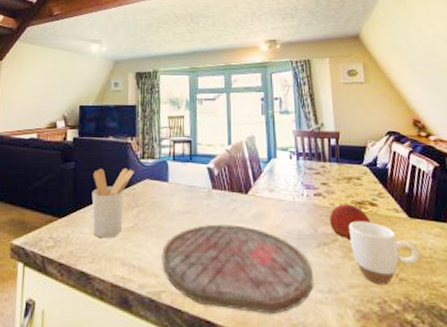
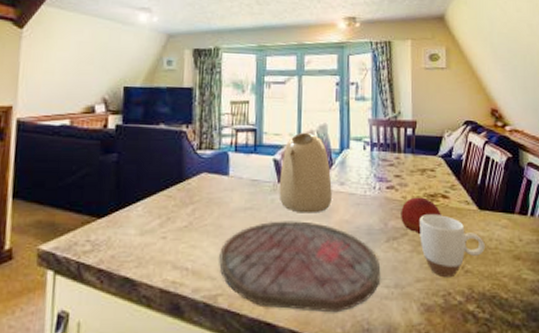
utensil holder: present [91,167,134,239] -> none [138,160,189,240]
kettle: none [213,143,262,218] -> present [279,132,332,214]

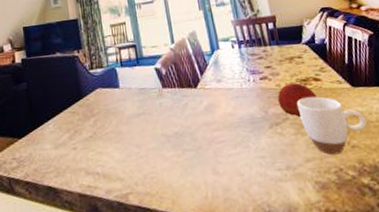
cutting board: present [219,221,381,313] -> none [123,119,272,200]
kettle: present [279,132,332,214] -> none [162,41,213,112]

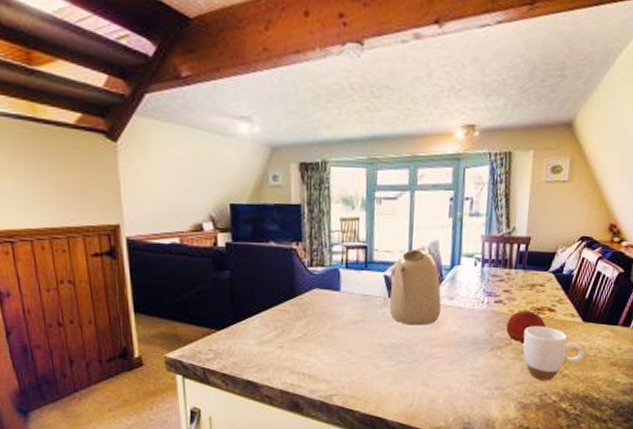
kettle: none [162,41,213,112] -> present [389,249,441,326]

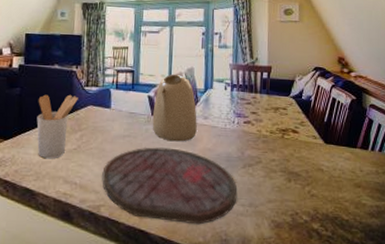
utensil holder: none [253,276,301,349] -> present [36,94,78,159]
cutting board: none [333,332,484,410] -> present [102,147,238,225]
fruit: present [506,310,546,343] -> none [256,131,291,162]
mug: present [523,326,585,381] -> none [272,146,329,200]

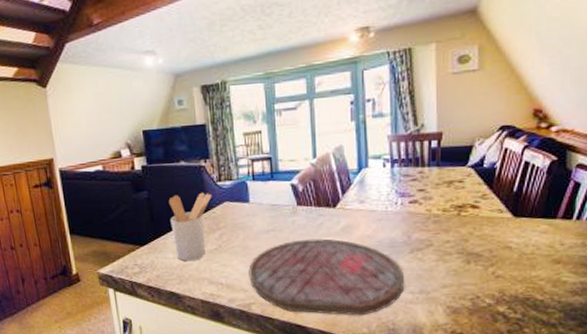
kettle: present [152,74,197,142] -> none [298,155,352,232]

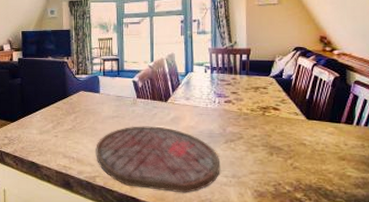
utensil holder: present [168,192,212,262] -> none [36,82,71,138]

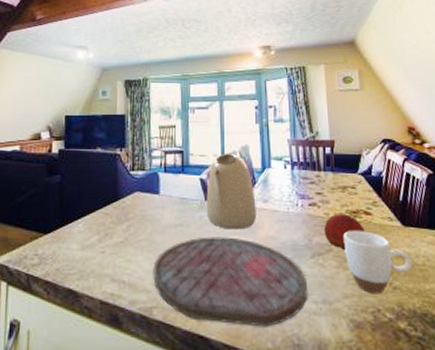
kettle: none [138,60,179,121] -> present [206,153,256,230]
fruit: none [237,109,273,137] -> present [324,214,365,250]
mug: none [253,123,312,172] -> present [344,231,412,294]

